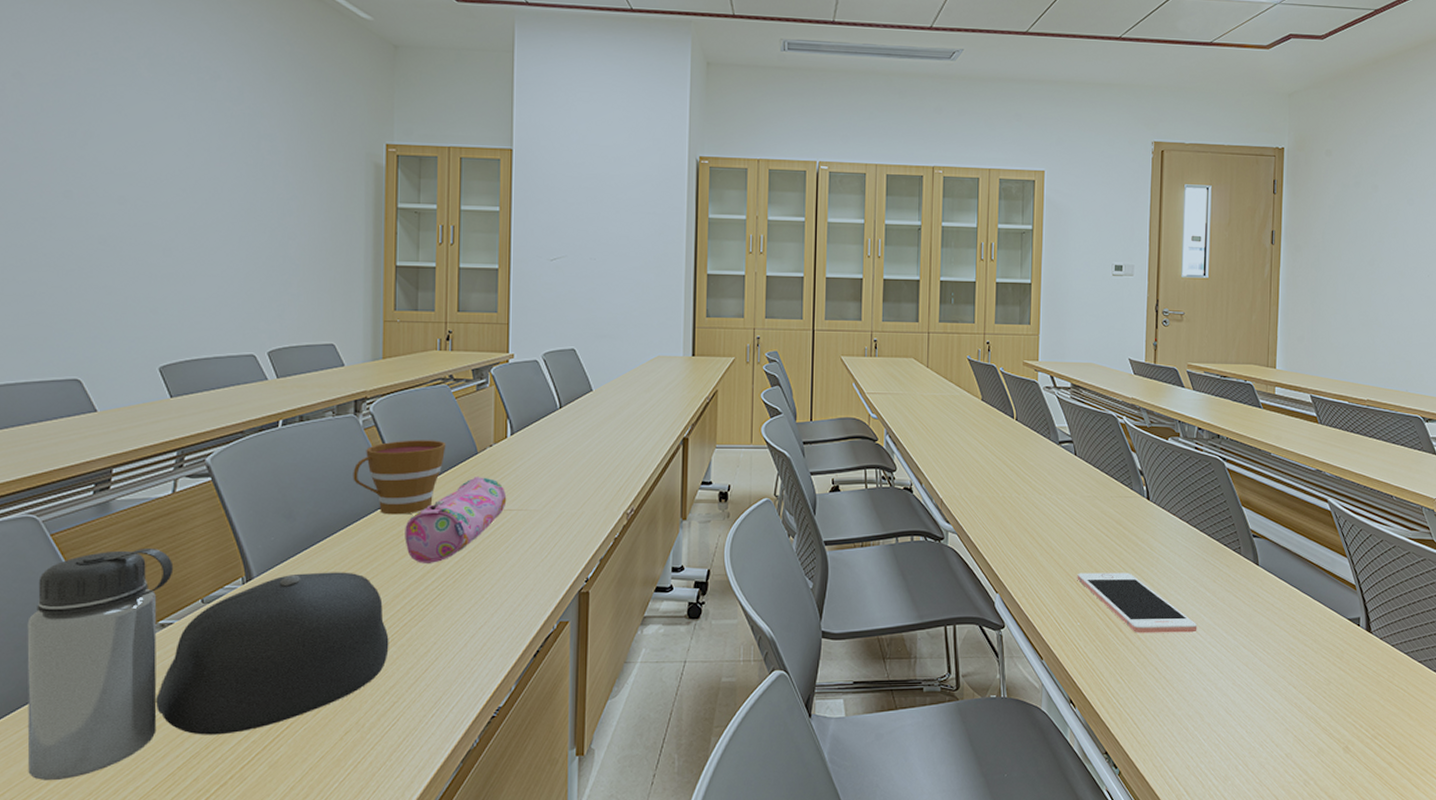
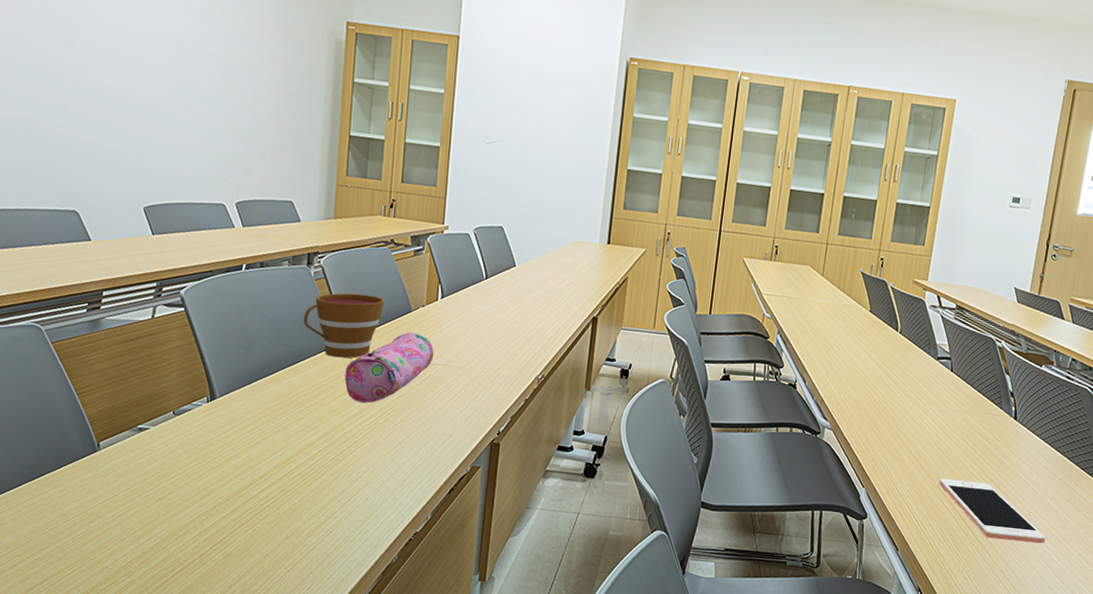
water bottle: present [27,549,389,780] -> none [30,361,327,546]

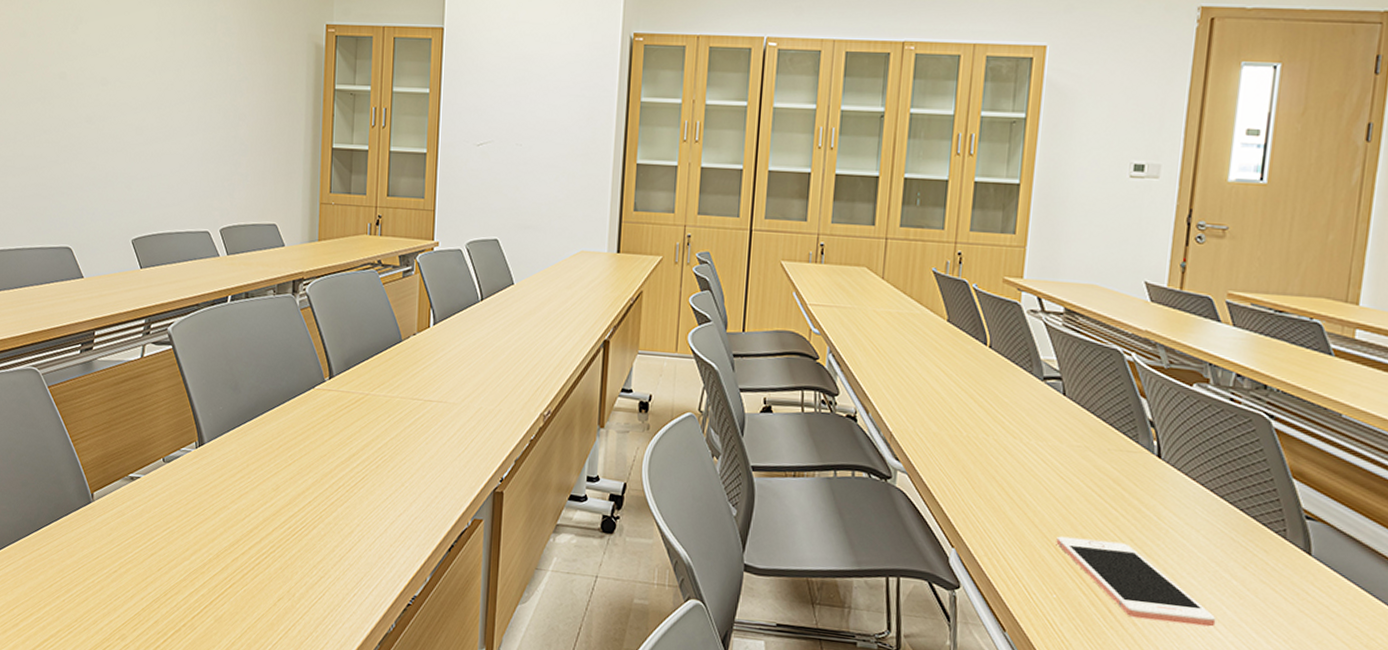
cup: present [303,293,385,358] -> none [290,322,373,396]
pencil case: present [344,332,434,403] -> none [334,364,428,447]

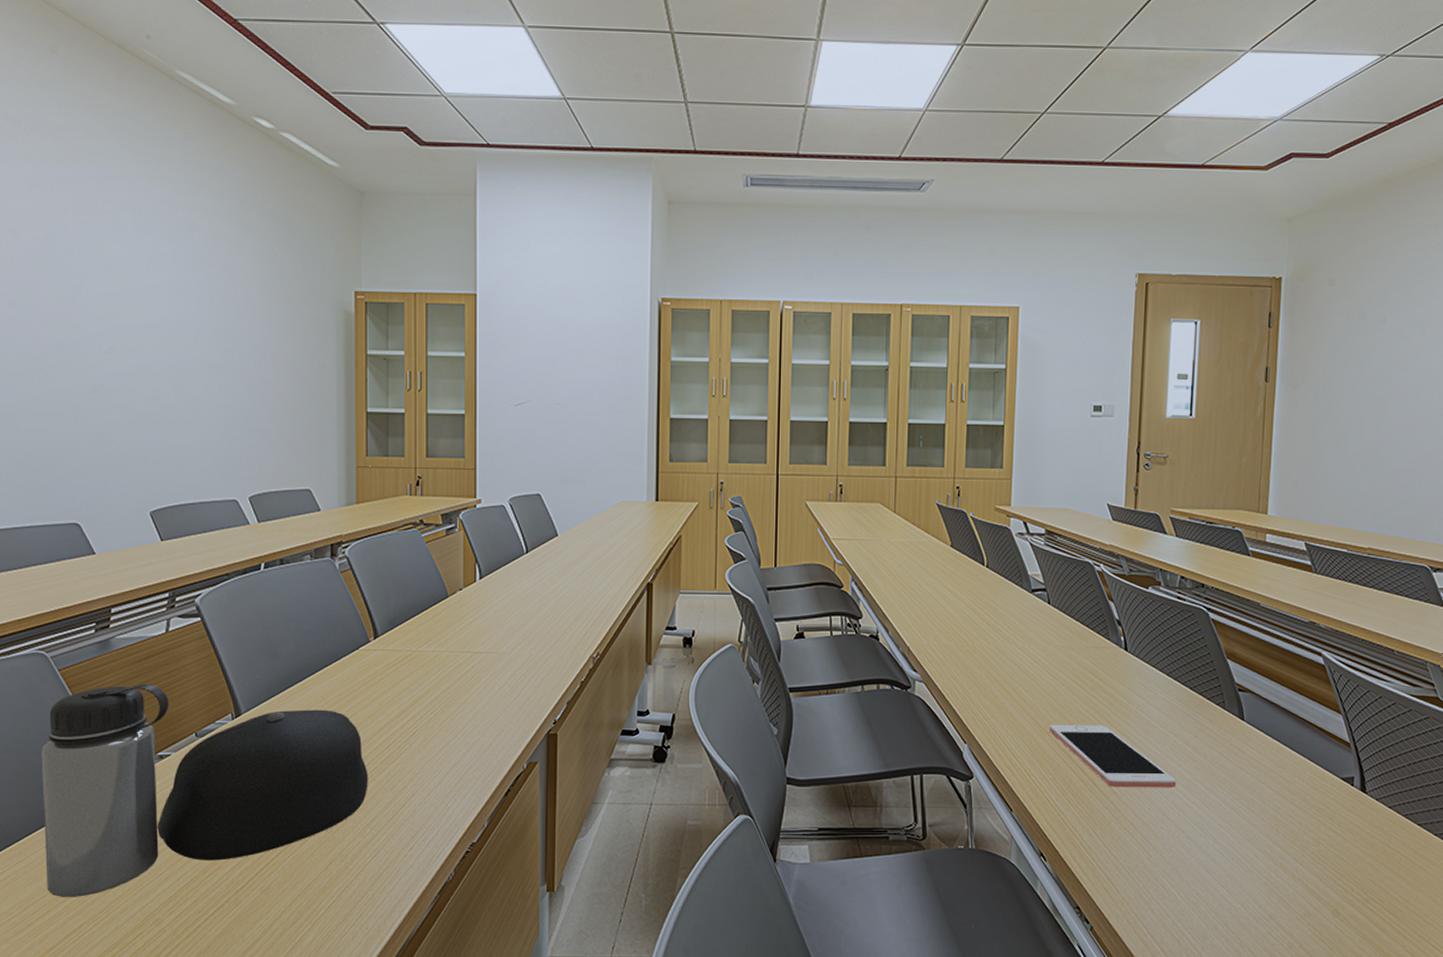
water bottle: none [30,406,318,605] -> present [41,684,368,897]

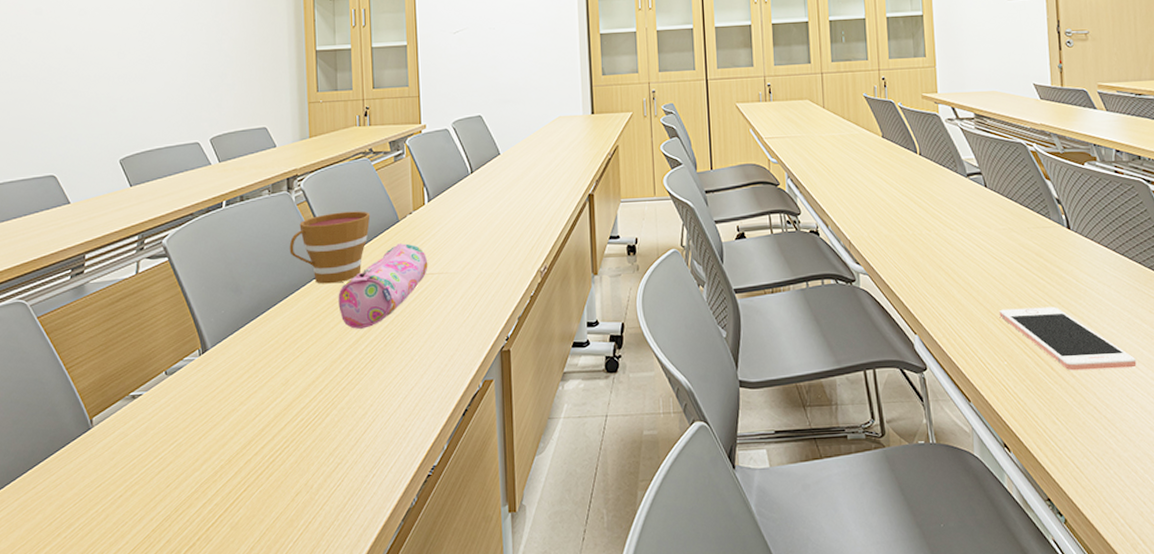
water bottle: present [41,684,368,897] -> none [22,326,331,544]
cup: none [331,583,418,656] -> present [289,211,371,284]
pencil case: none [381,620,477,703] -> present [338,243,428,329]

